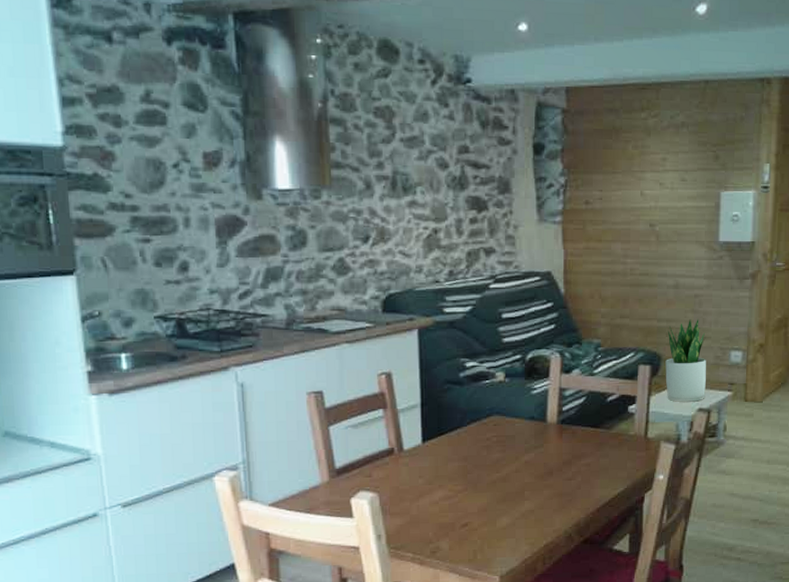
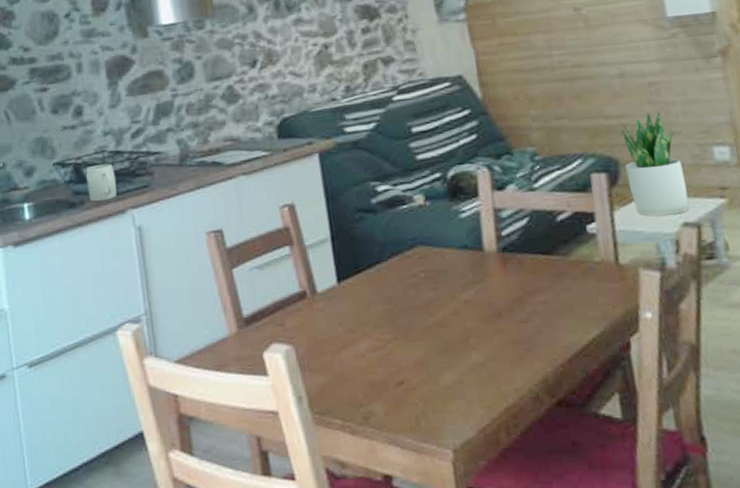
mug: none [189,321,222,358] -> present [85,163,117,202]

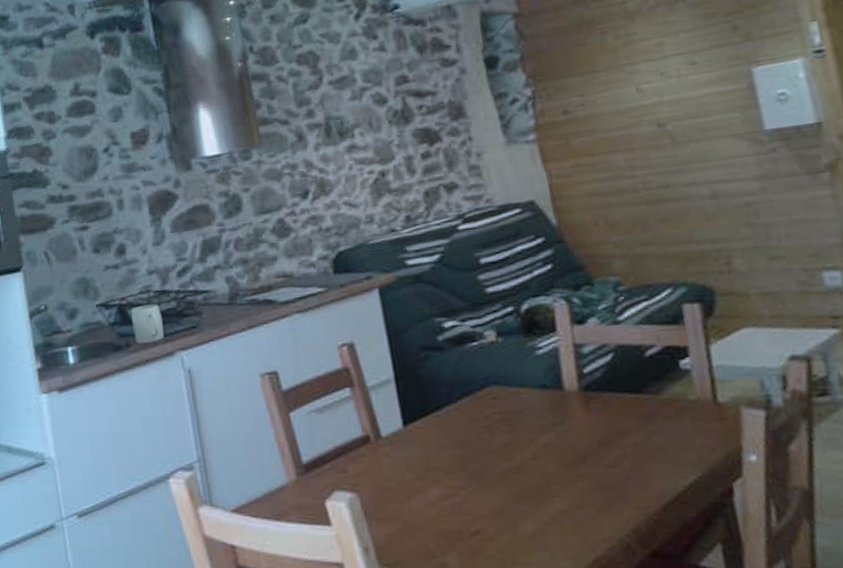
planter: present [620,111,690,217] -> none [715,234,797,350]

